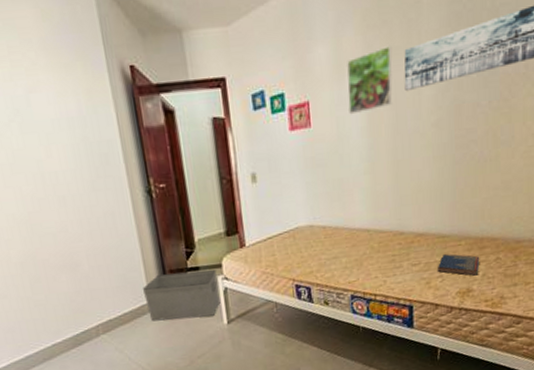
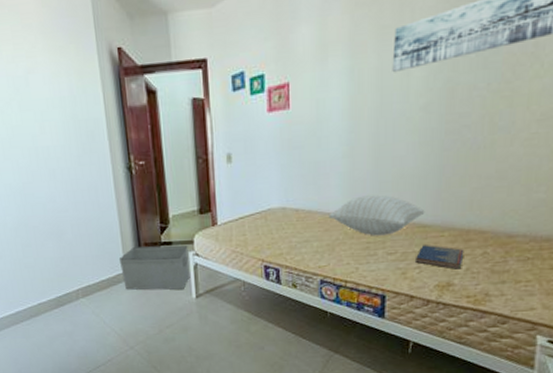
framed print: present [347,46,393,115] -> none [330,25,381,97]
pillow: none [354,208,443,249] -> present [328,195,425,236]

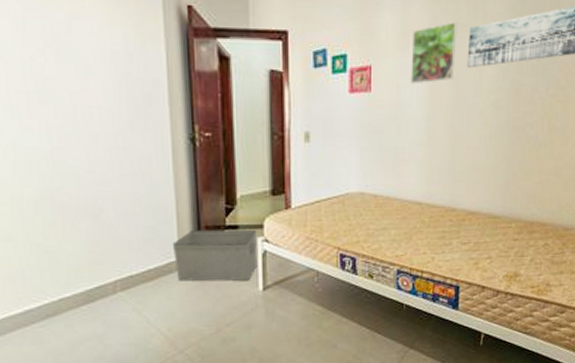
pillow: present [328,195,425,236] -> none [406,184,495,225]
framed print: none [330,25,381,97] -> present [411,22,458,85]
hardcover book: present [416,245,464,269] -> none [487,235,529,260]

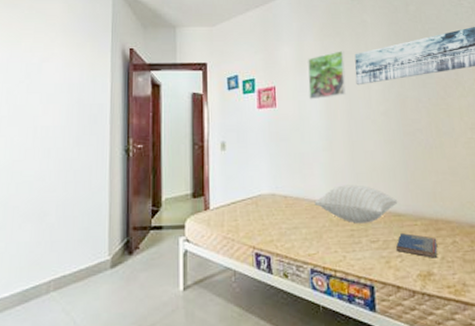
storage bin: present [172,229,258,282] -> none [103,229,179,281]
pillow: none [406,184,495,225] -> present [314,185,398,224]
hardcover book: none [487,235,529,260] -> present [396,233,438,258]

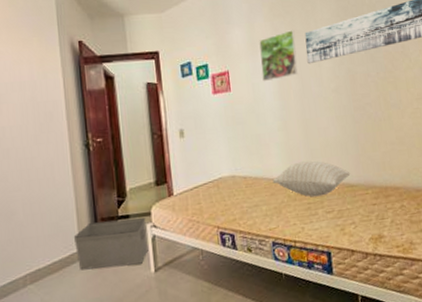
storage bin: none [103,229,179,281] -> present [73,217,148,270]
hardcover book: present [396,233,438,258] -> none [350,202,388,223]

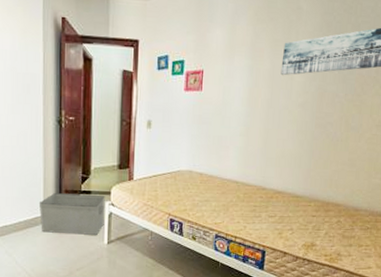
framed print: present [259,30,298,82] -> none [234,38,275,87]
pillow: present [272,161,351,197] -> none [226,167,298,201]

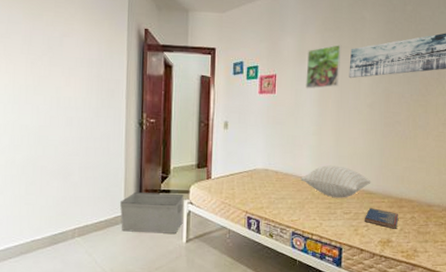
pillow: none [226,167,298,201] -> present [300,165,371,198]
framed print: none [234,38,275,87] -> present [306,45,342,89]
hardcover book: none [289,212,325,233] -> present [365,208,399,229]

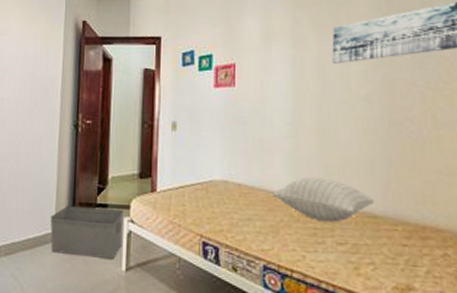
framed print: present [306,45,342,89] -> none [274,24,321,80]
hardcover book: present [365,208,399,229] -> none [369,238,422,271]

